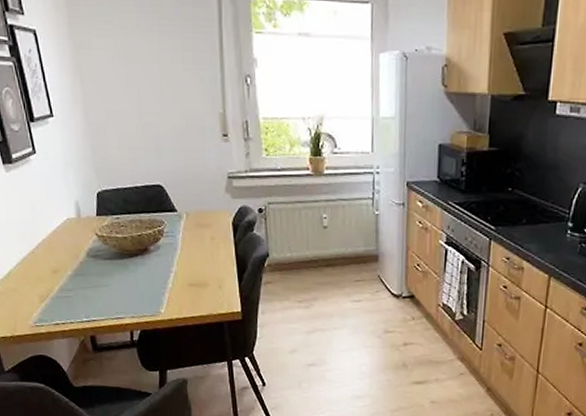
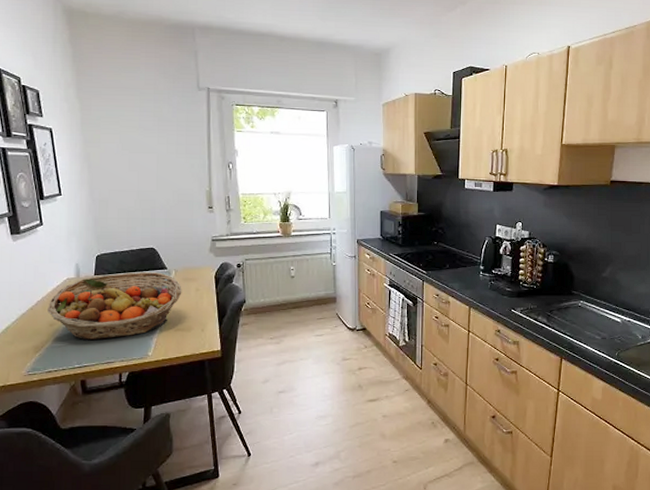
fruit basket: none [49,213,195,292] -> present [47,272,182,341]

